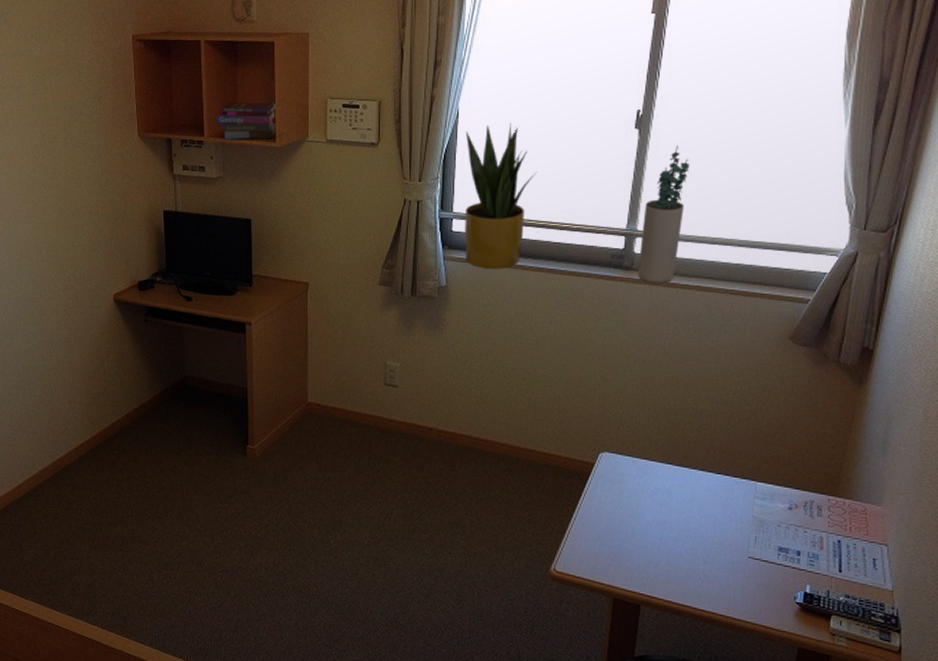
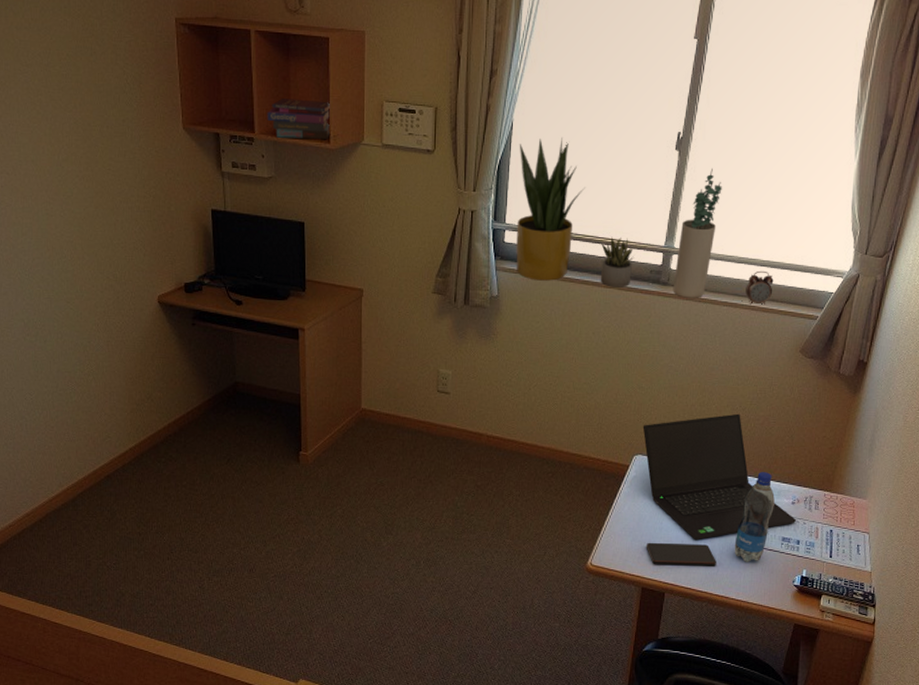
succulent plant: none [556,221,593,274] -> present [600,236,635,288]
laptop: none [608,407,796,548] -> present [642,413,797,541]
phone: none [616,548,700,578] -> present [646,542,716,566]
bottle: none [721,473,767,574] -> present [734,472,775,562]
alarm clock: none [722,251,754,290] -> present [745,270,774,306]

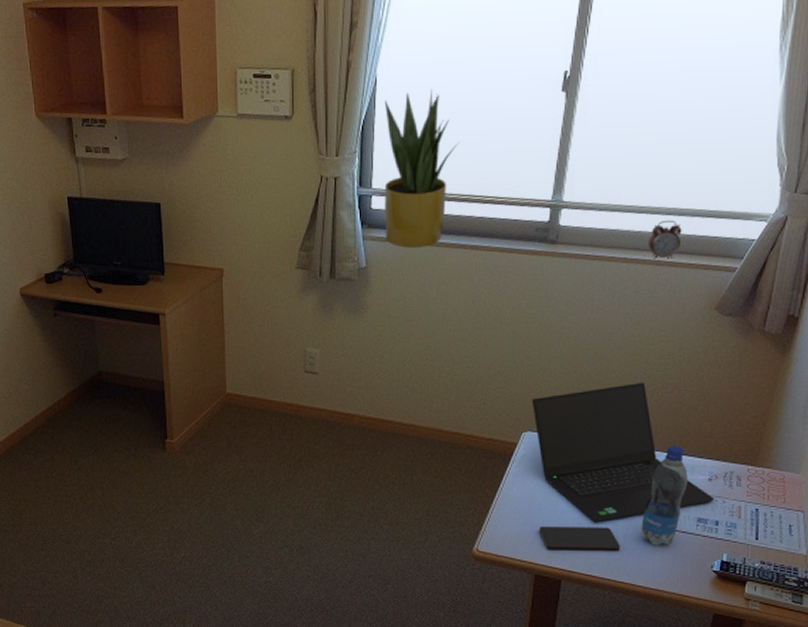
books: present [267,98,331,140] -> none [118,74,183,117]
succulent plant: present [600,236,635,288] -> none [479,194,518,250]
vase: present [673,168,722,299] -> none [562,108,618,258]

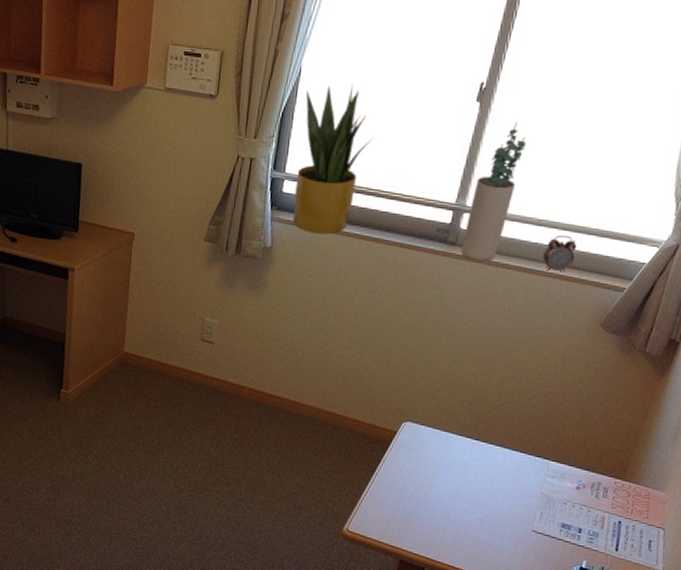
laptop: present [531,382,715,523] -> none [415,387,581,517]
phone: present [538,526,620,551] -> none [408,513,485,546]
vase: none [562,108,618,258] -> present [460,122,526,262]
bottle: present [640,446,688,546] -> none [505,451,557,546]

